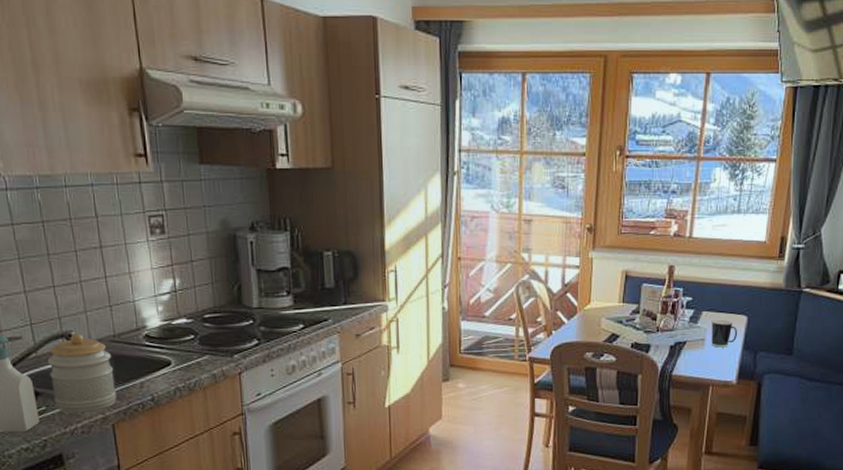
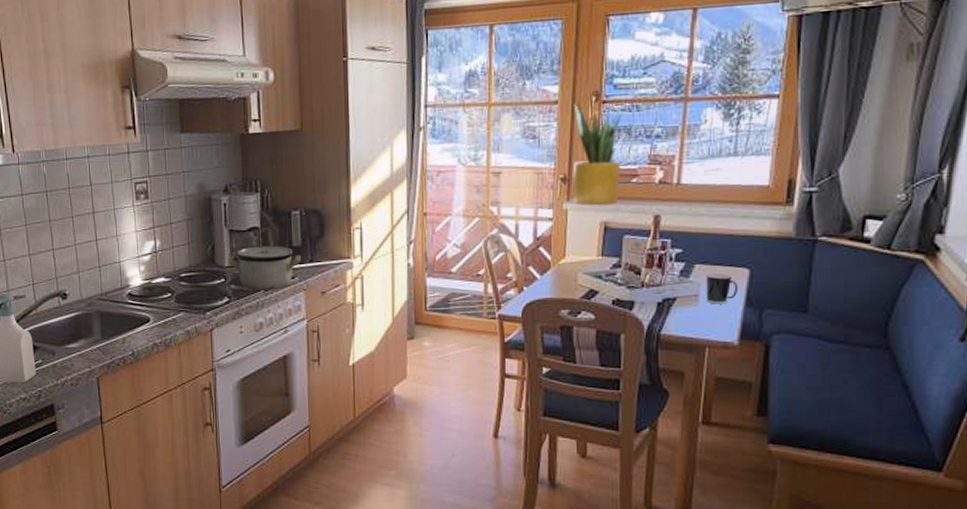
jar: present [47,333,117,413] -> none [45,292,102,366]
saucepan: none [256,286,335,334] -> present [228,245,302,292]
planter: none [598,151,648,256] -> present [572,96,629,206]

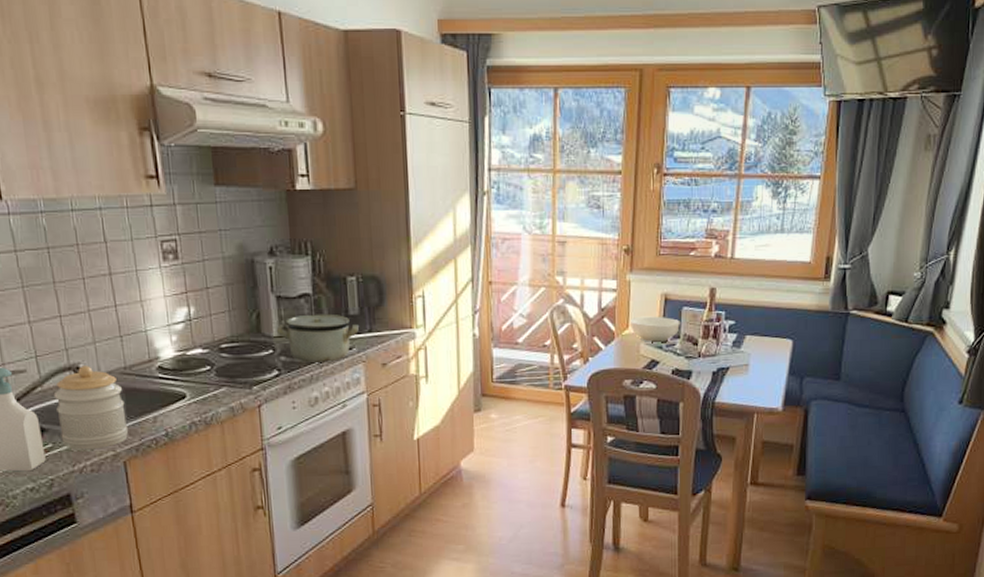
jar: none [45,292,102,366] -> present [53,366,129,450]
bowl: none [568,244,622,272] -> present [631,316,681,342]
planter: present [572,96,629,206] -> none [635,169,687,278]
mug: present [706,274,739,304] -> none [755,344,783,373]

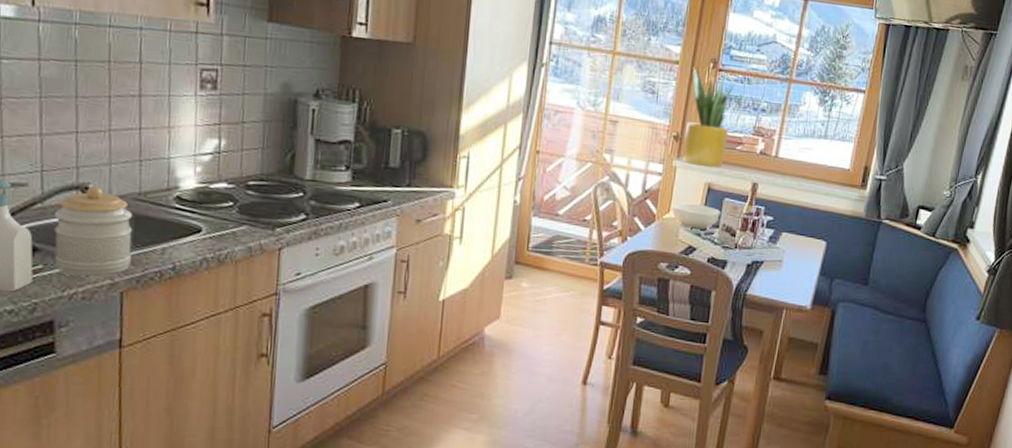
saucepan: present [276,313,360,364] -> none [310,161,399,213]
planter: none [635,169,687,278] -> present [682,65,739,169]

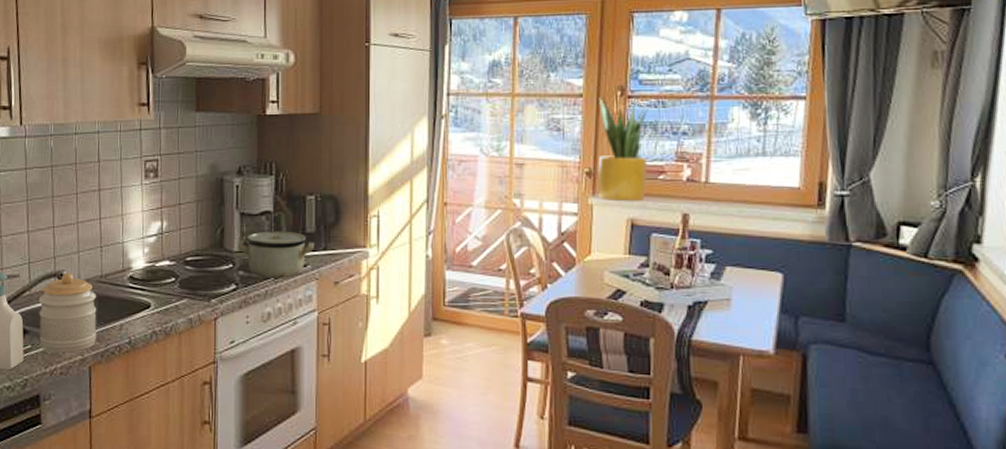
saucepan: none [310,161,399,213] -> present [237,231,315,280]
bowl: present [672,202,722,230] -> none [593,242,650,270]

